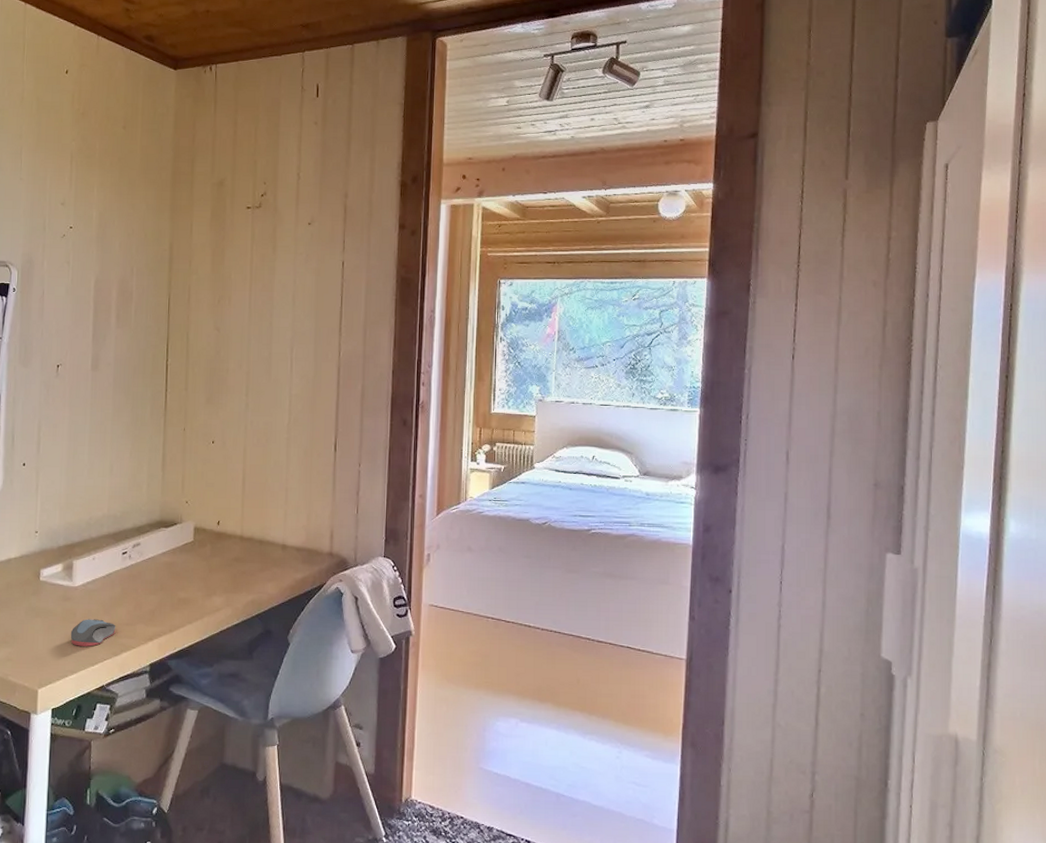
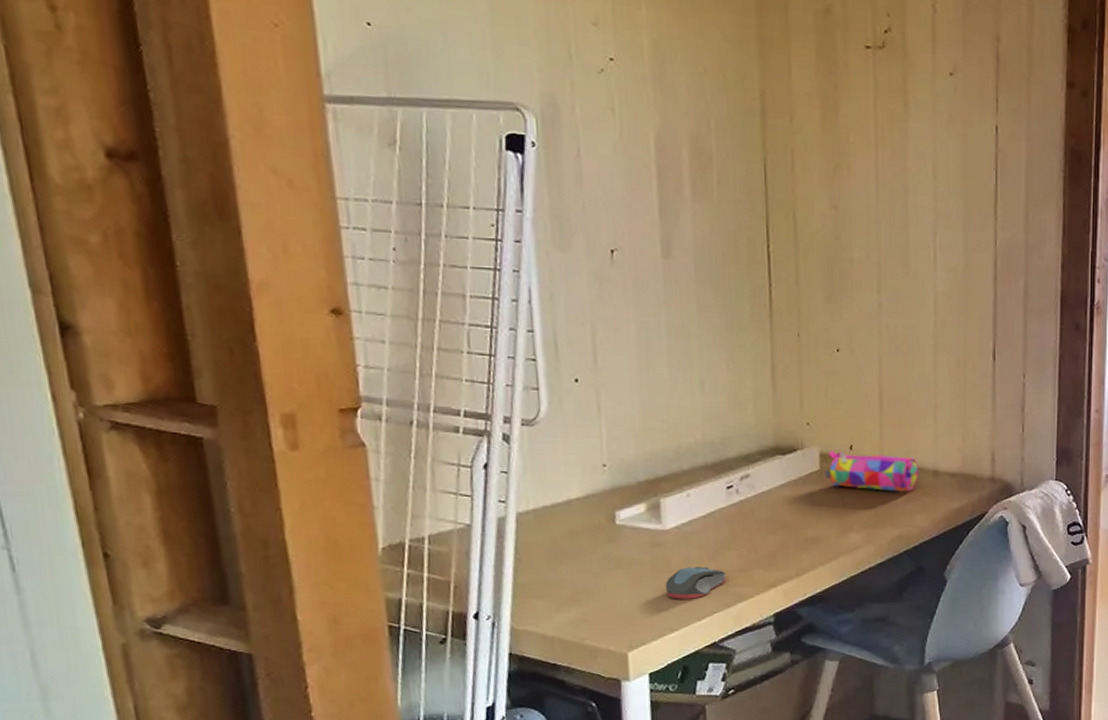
pencil case: none [197,525,271,562] -> present [824,451,919,492]

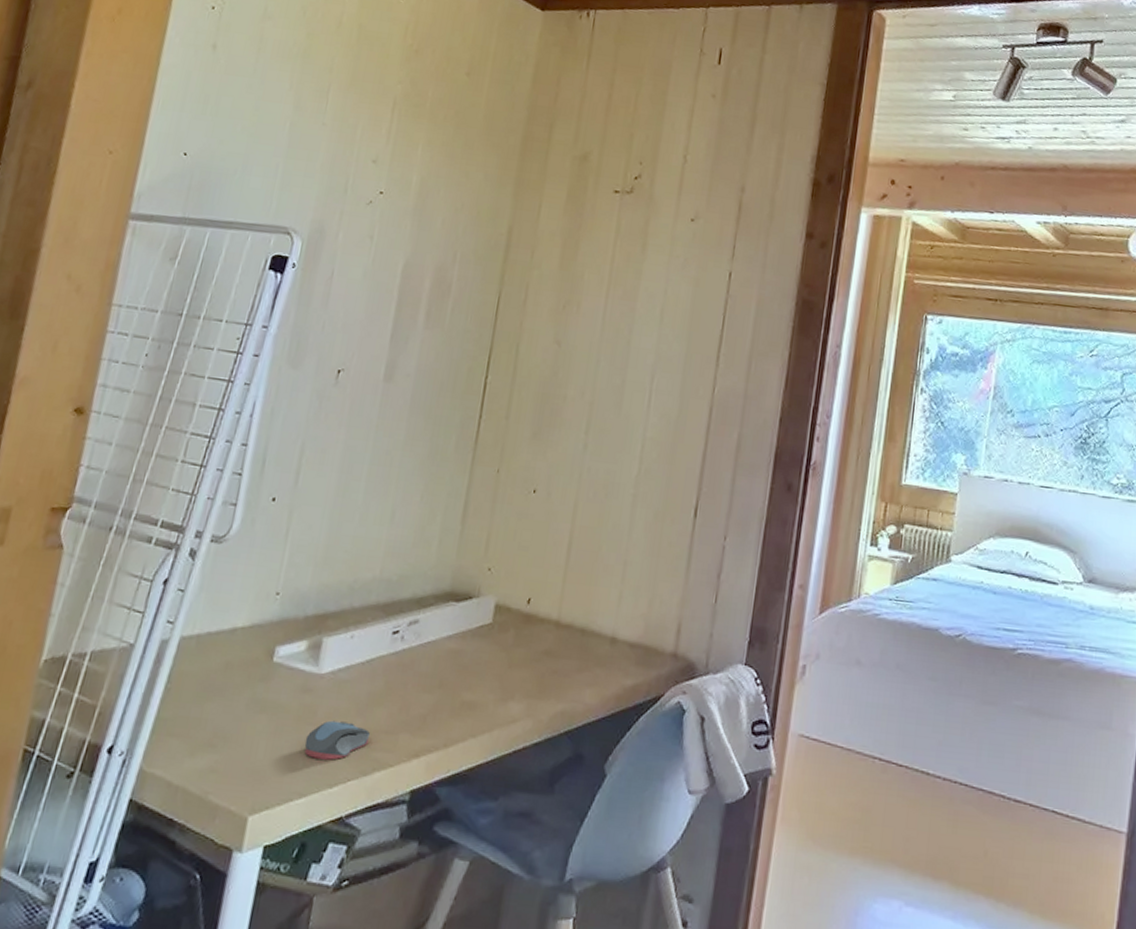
pencil case: present [824,451,919,492] -> none [495,602,597,660]

